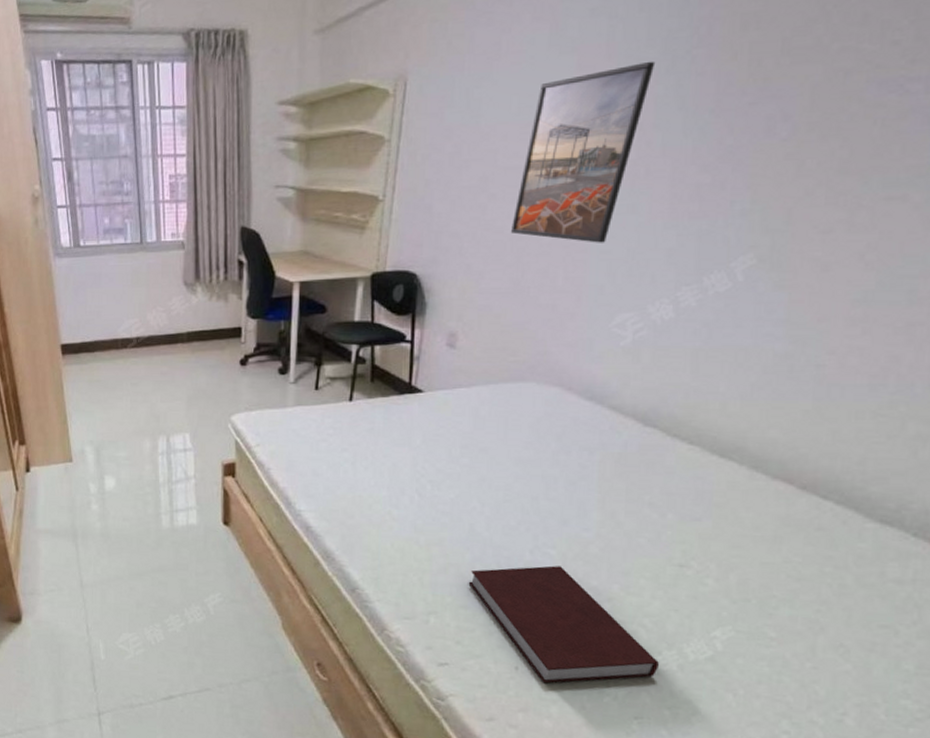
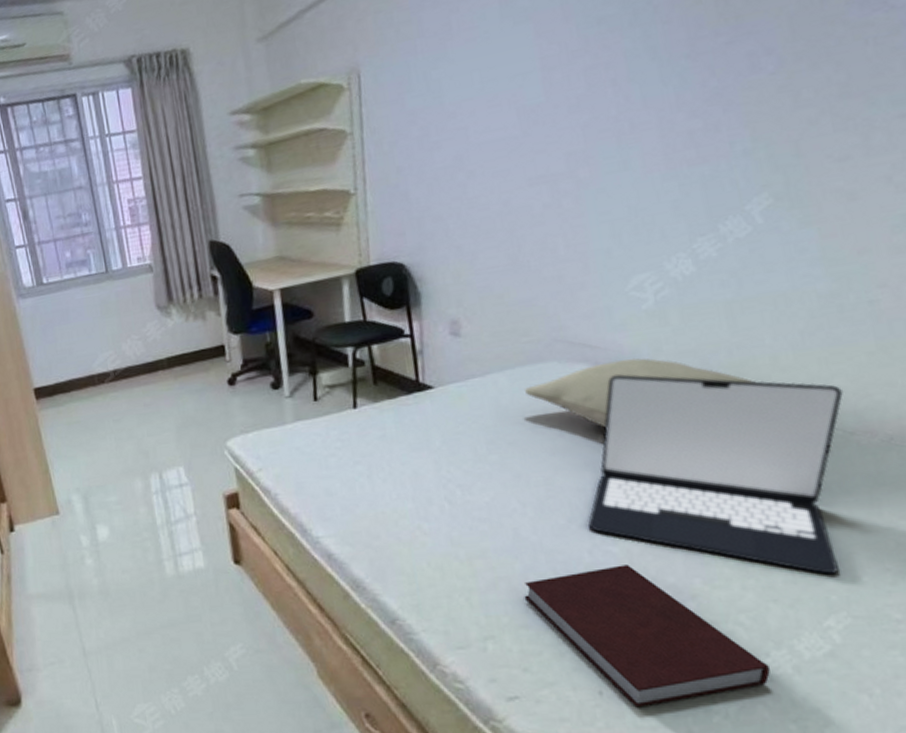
pillow: none [503,388,703,447] -> present [525,357,756,428]
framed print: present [511,61,656,243] -> none [497,17,617,209]
laptop: none [533,402,774,595] -> present [587,374,843,575]

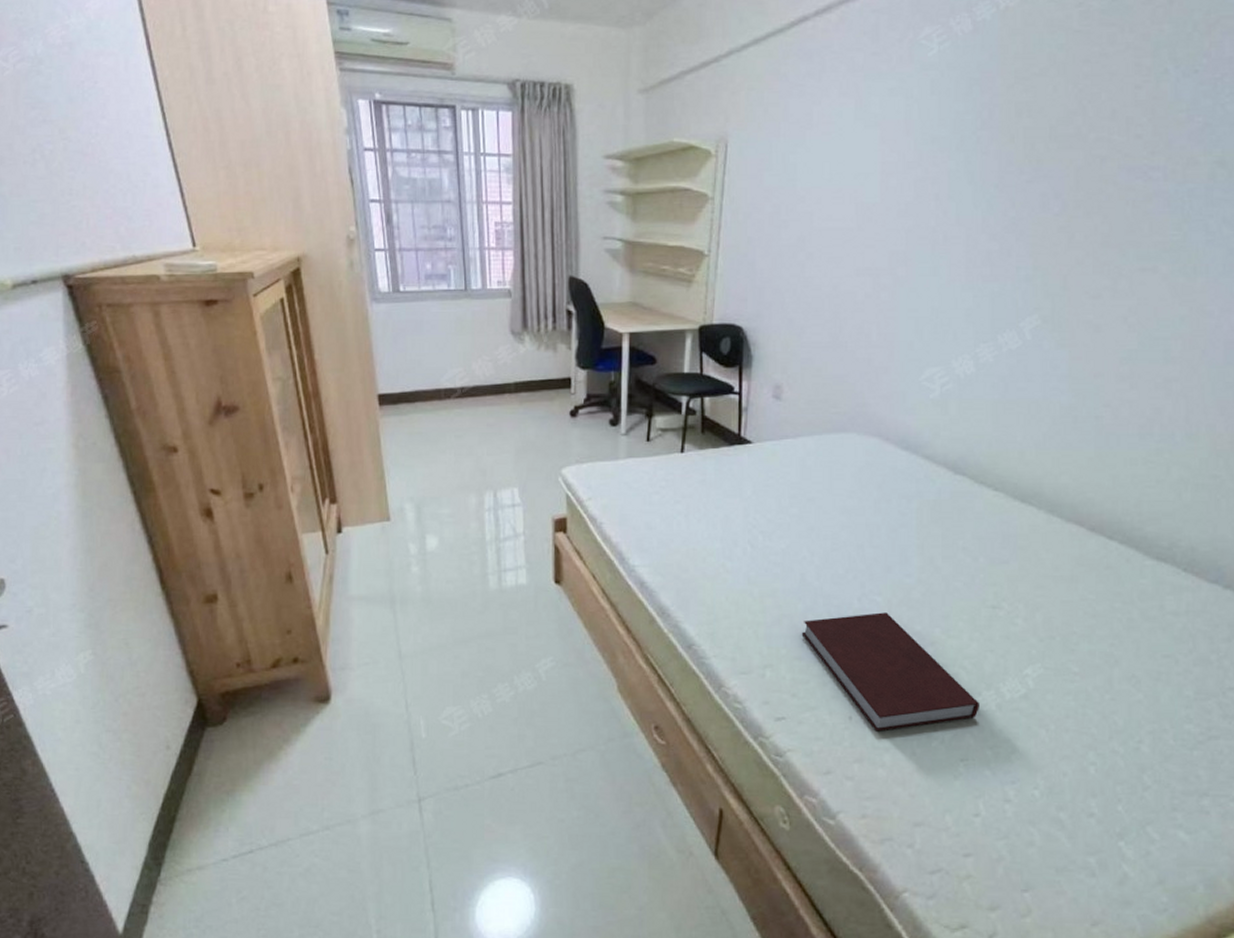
pillow: present [525,357,756,428] -> none [828,438,1005,495]
laptop: present [587,374,843,575] -> none [860,451,1066,633]

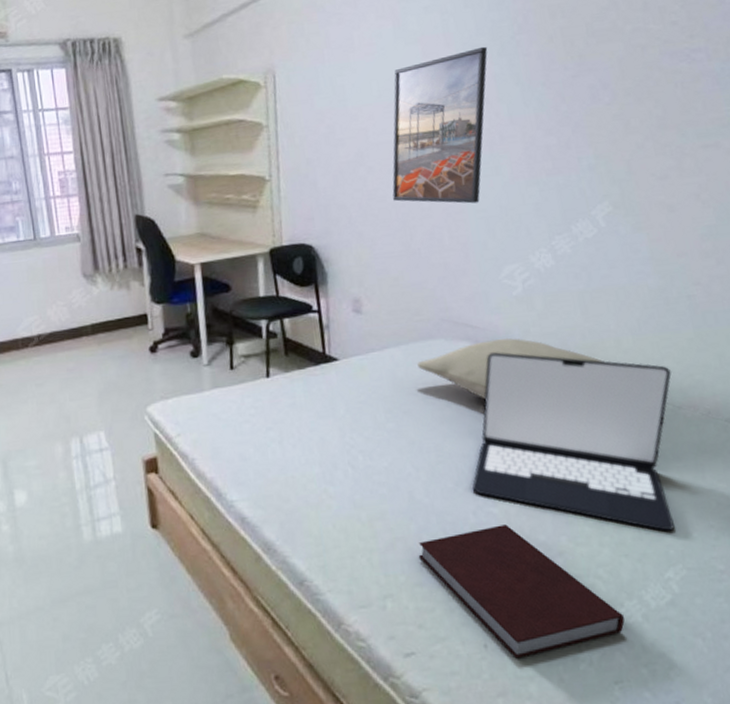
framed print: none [828,139,947,302] -> present [392,46,488,204]
pillow: none [828,438,1005,495] -> present [417,337,604,400]
laptop: none [860,451,1066,633] -> present [471,352,675,532]

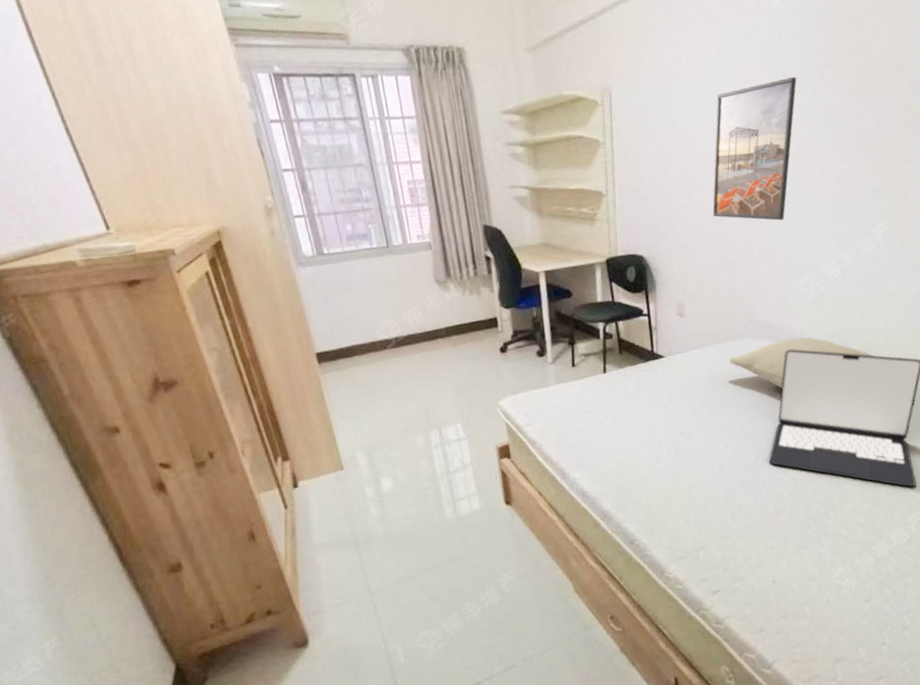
notebook: present [418,524,625,659] -> none [725,488,876,589]

